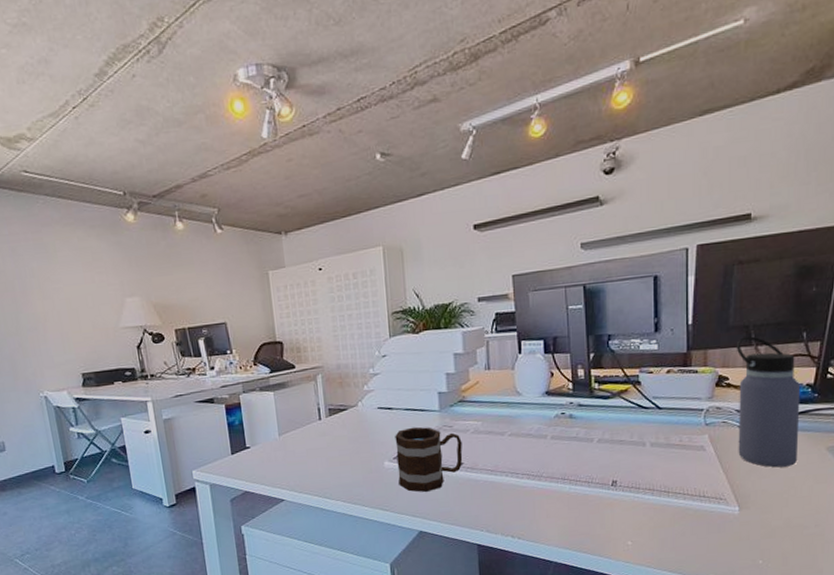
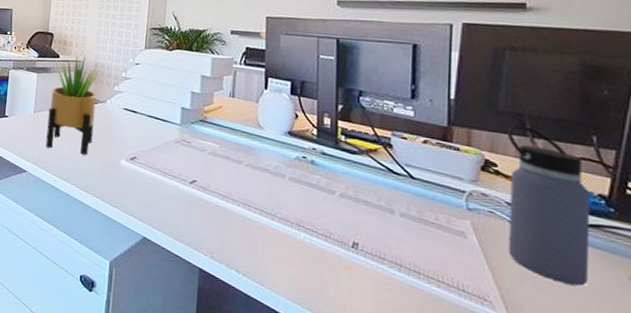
potted plant: none [292,359,350,470] -> present [45,55,100,156]
mug: present [395,426,463,492] -> none [131,133,198,200]

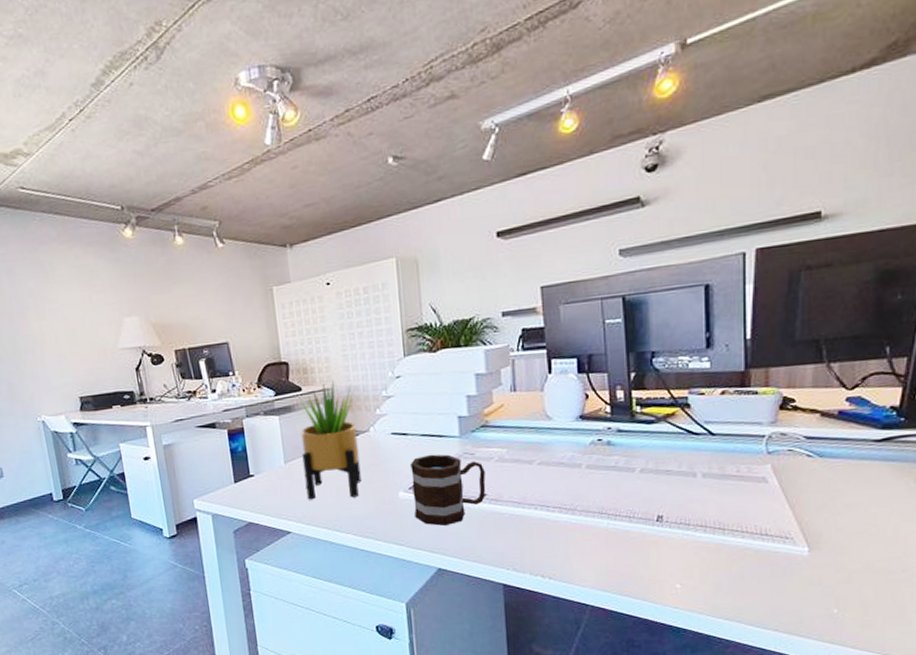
mug: none [131,133,198,200] -> present [410,454,486,526]
water bottle: present [507,125,591,286] -> none [804,352,884,503]

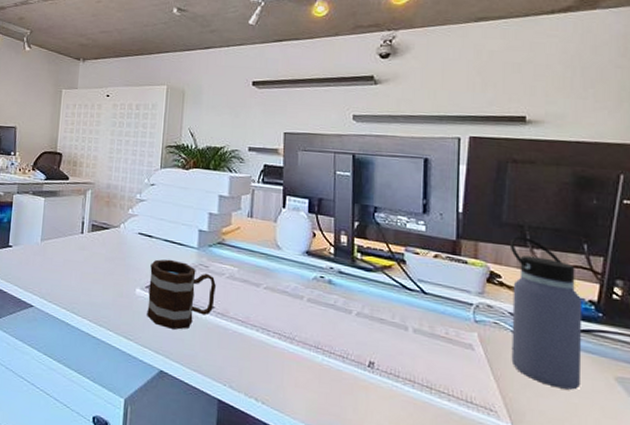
potted plant: present [298,380,362,500] -> none [54,176,113,286]
water bottle: none [804,352,884,503] -> present [509,236,583,390]

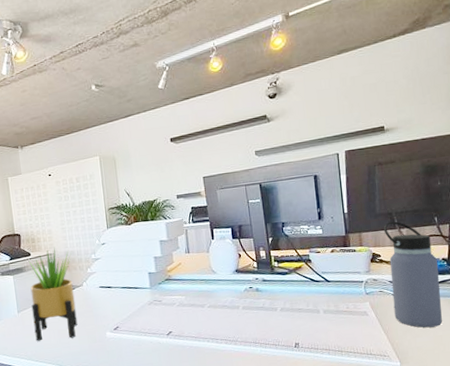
potted plant: none [54,176,113,286] -> present [28,247,78,341]
mug: present [147,259,216,330] -> none [114,302,172,358]

